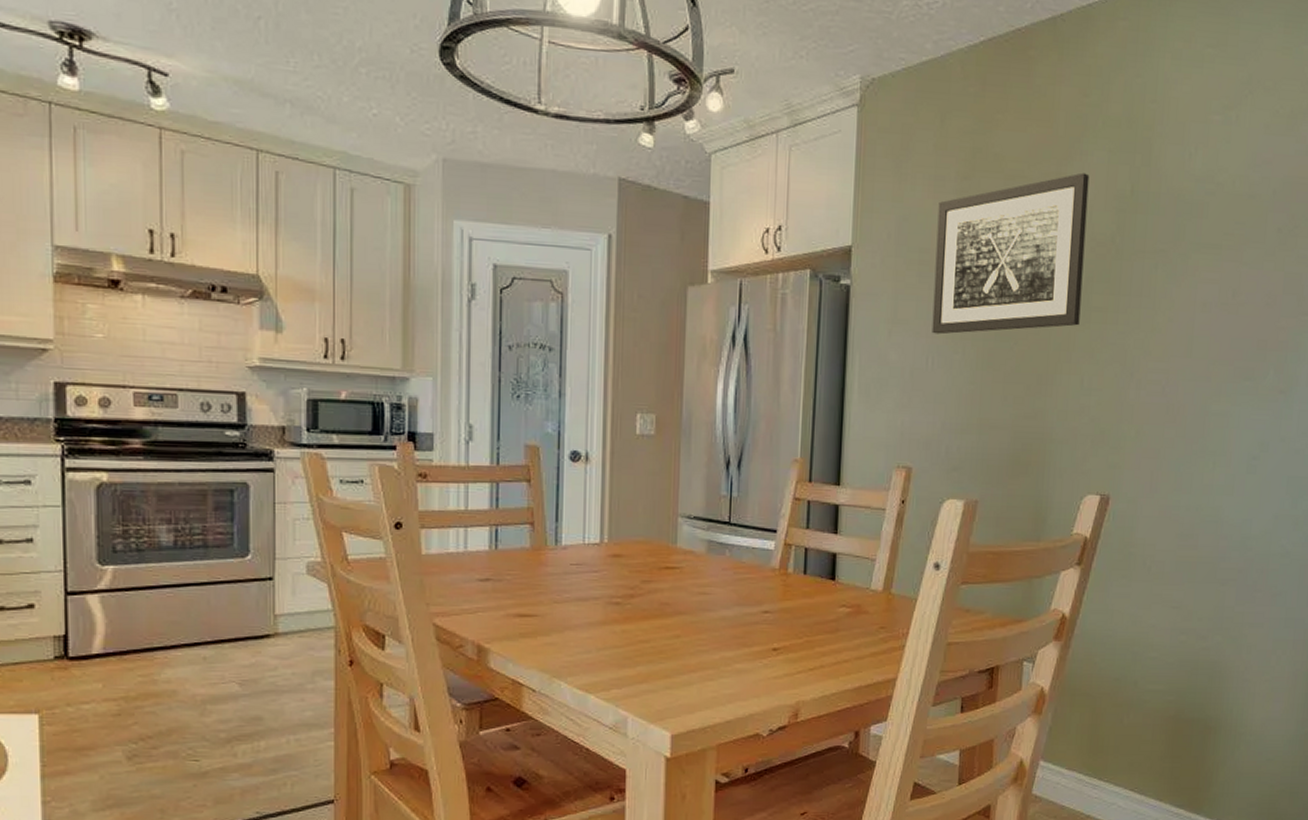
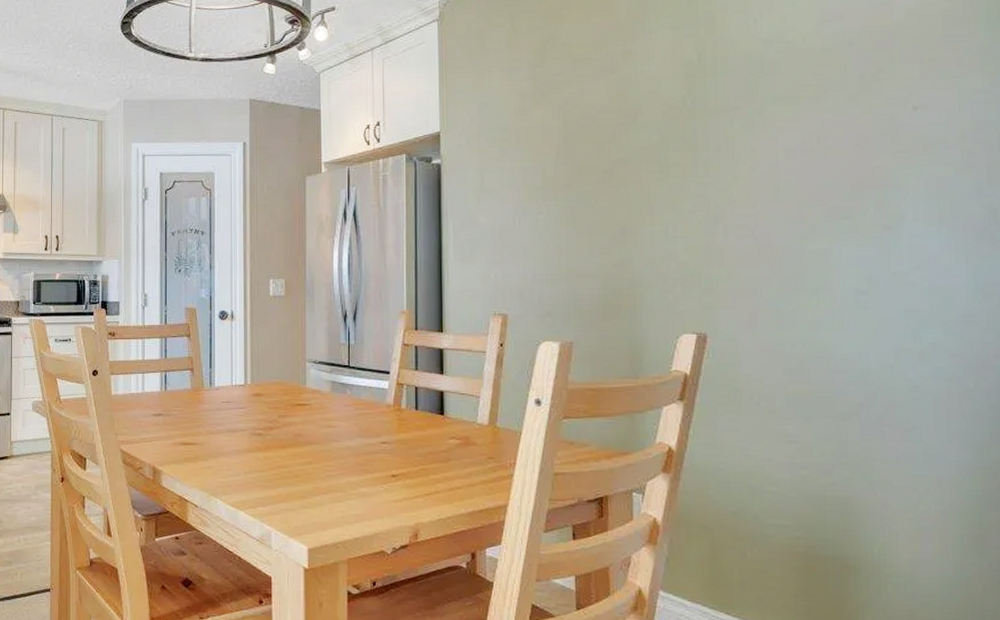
wall art: present [932,172,1090,335] -> none [514,48,658,199]

